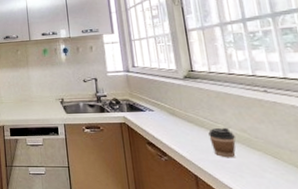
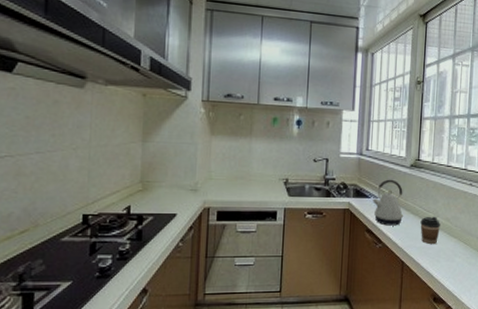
kettle: none [148,92,187,138] -> present [373,179,404,226]

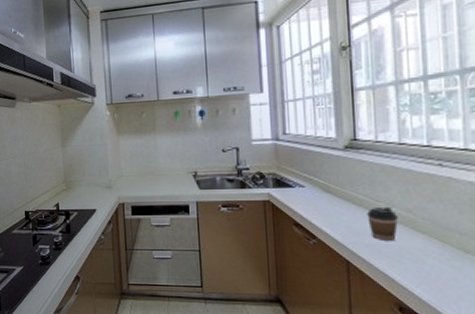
kettle: present [373,179,404,226] -> none [298,165,343,219]

